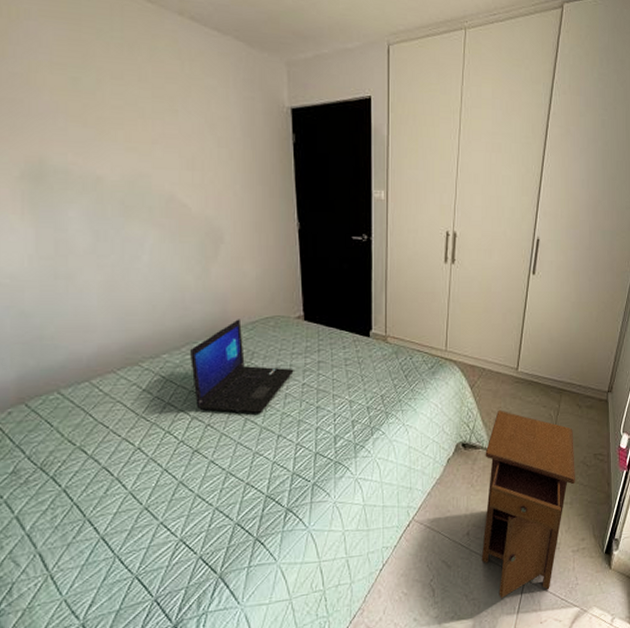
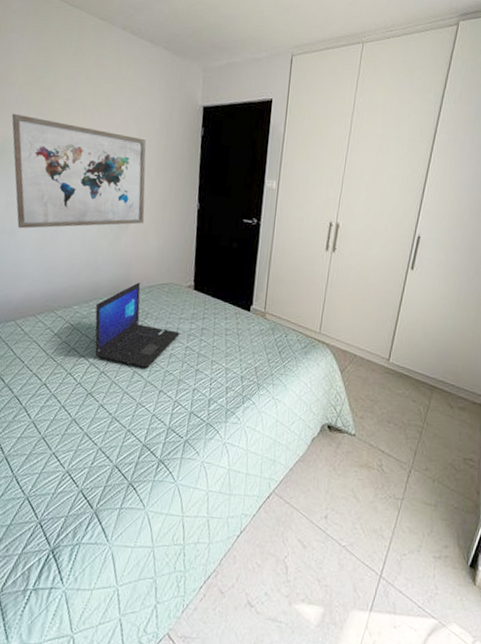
wall art: none [44,126,237,270] -> present [11,113,147,229]
nightstand: present [481,409,575,598] -> none [337,397,443,594]

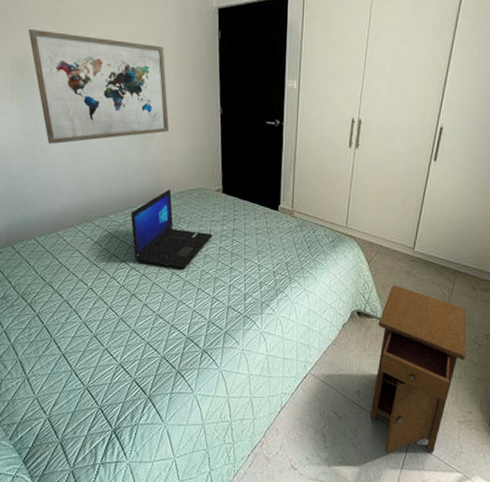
nightstand: none [337,397,443,594] -> present [369,284,467,453]

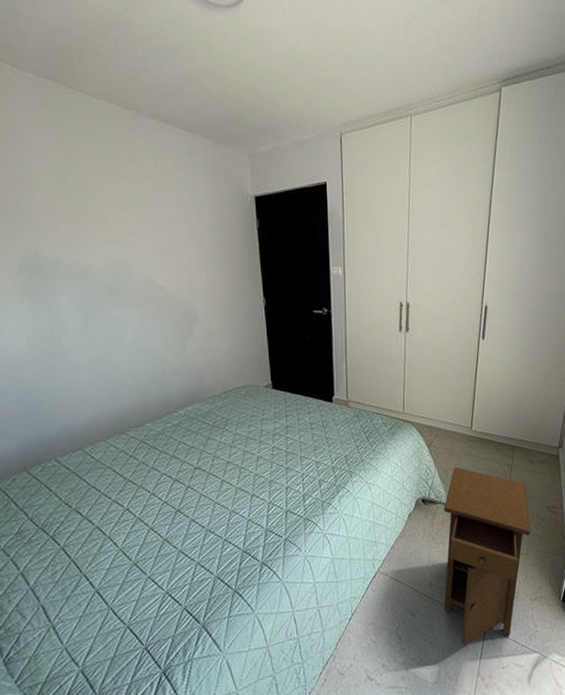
wall art: present [28,28,170,144] -> none [38,223,210,350]
laptop: present [131,189,213,270] -> none [171,389,264,476]

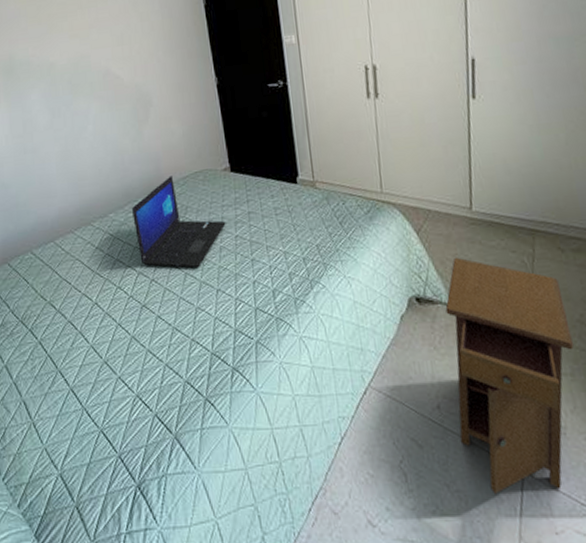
laptop: none [171,389,264,476] -> present [132,175,226,268]

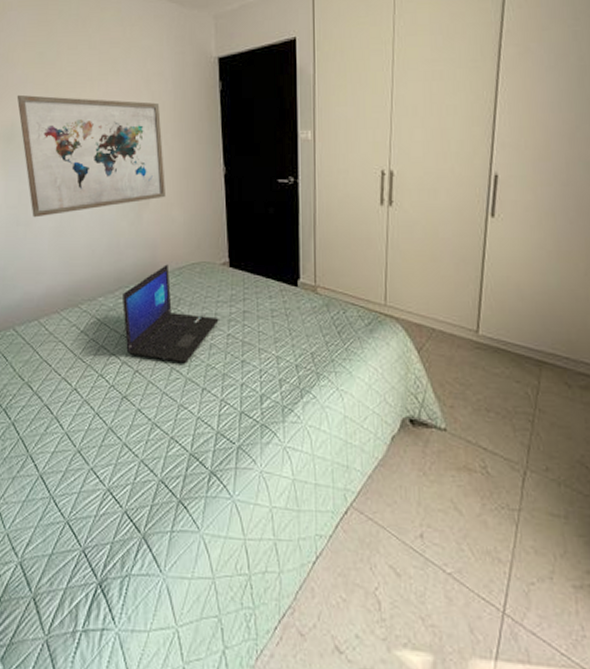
wall art: none [12,23,164,145] -> present [16,94,167,218]
nightstand: present [445,257,574,494] -> none [439,381,570,636]

